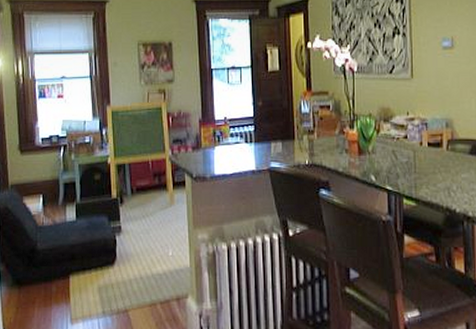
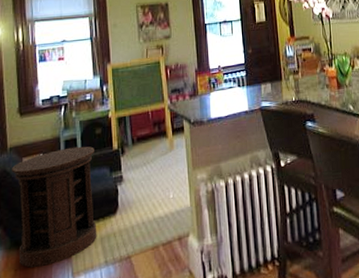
side table: none [13,191,95,308] -> present [12,146,97,268]

